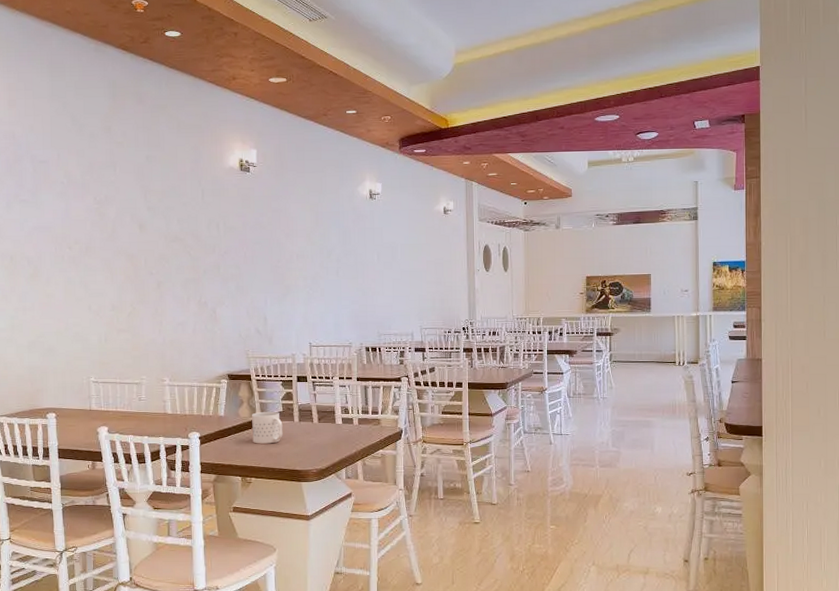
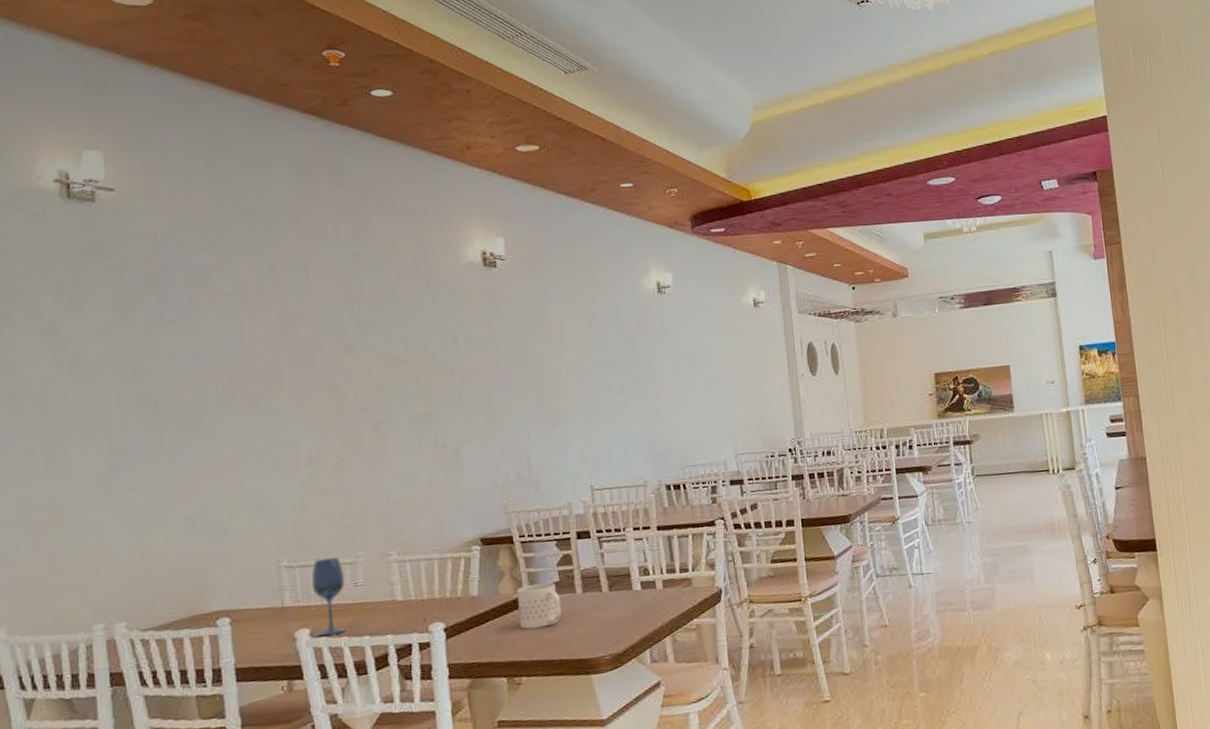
wineglass: none [110,379,132,433] -> present [311,558,346,637]

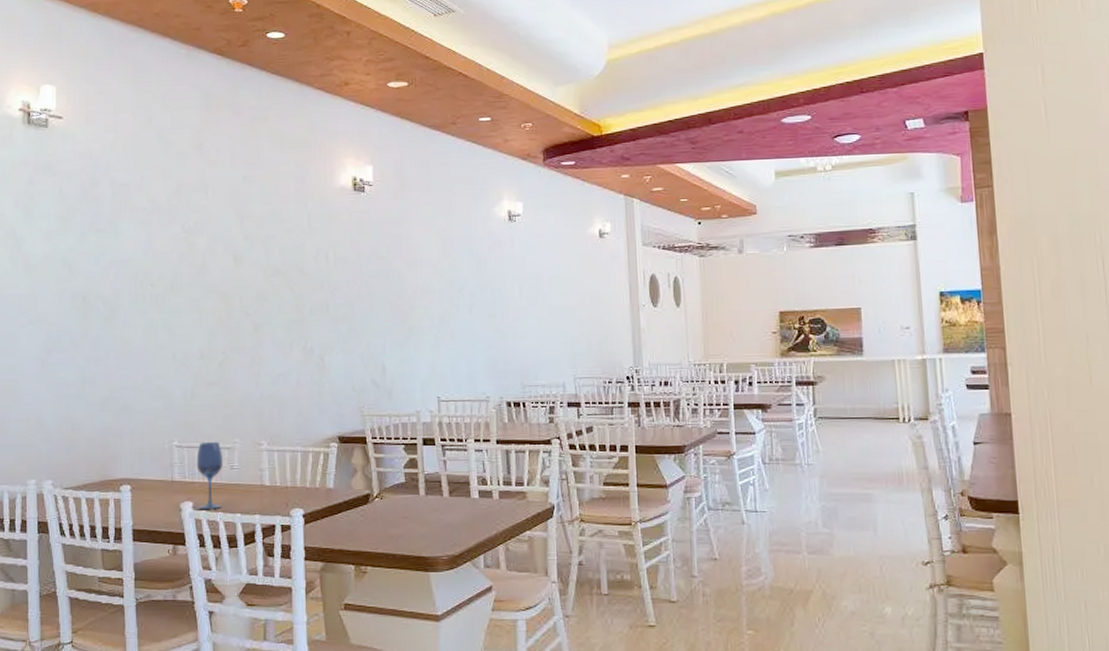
mug: present [516,582,562,630] -> none [366,482,406,523]

